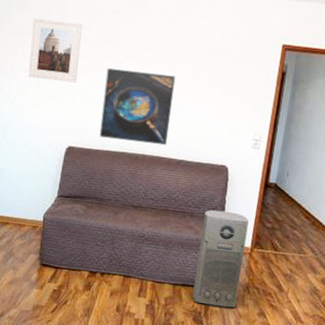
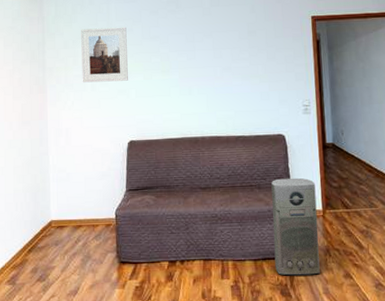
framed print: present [99,68,176,146] -> none [155,60,222,127]

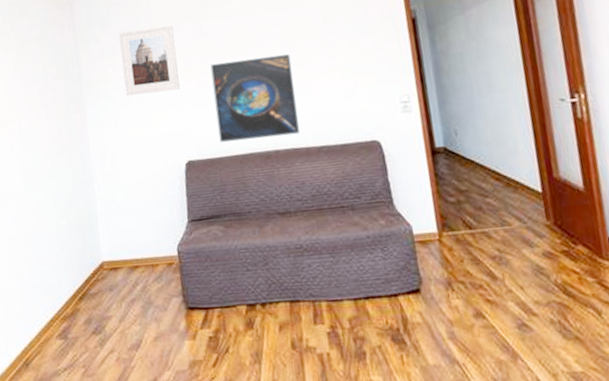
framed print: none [155,60,222,127] -> present [210,54,300,142]
air purifier: present [271,177,320,276] -> none [368,193,442,317]

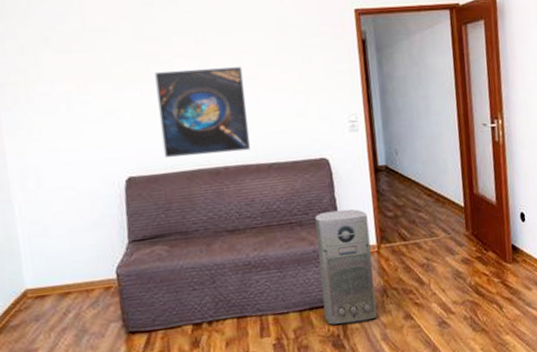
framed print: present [119,25,180,96] -> none [43,24,119,103]
air purifier: none [368,193,442,317] -> present [315,209,377,325]

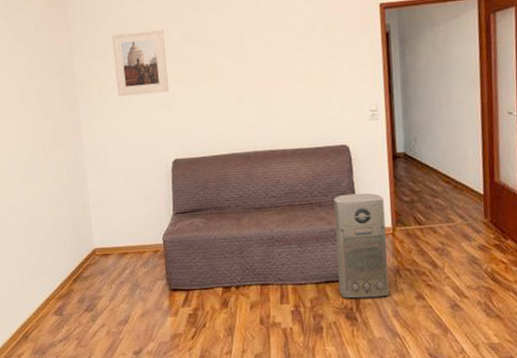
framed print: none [43,24,119,103] -> present [112,29,169,97]
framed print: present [154,67,250,157] -> none [198,62,277,143]

